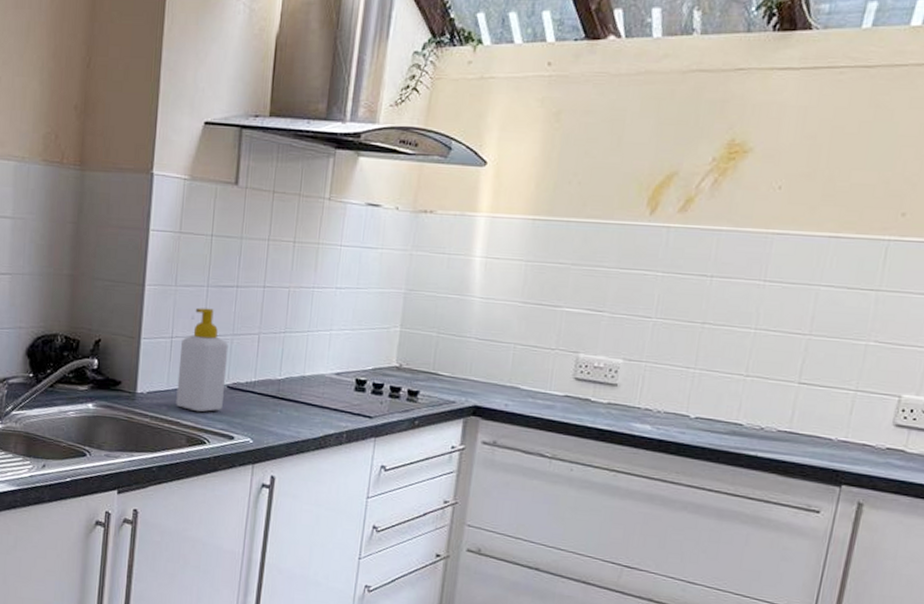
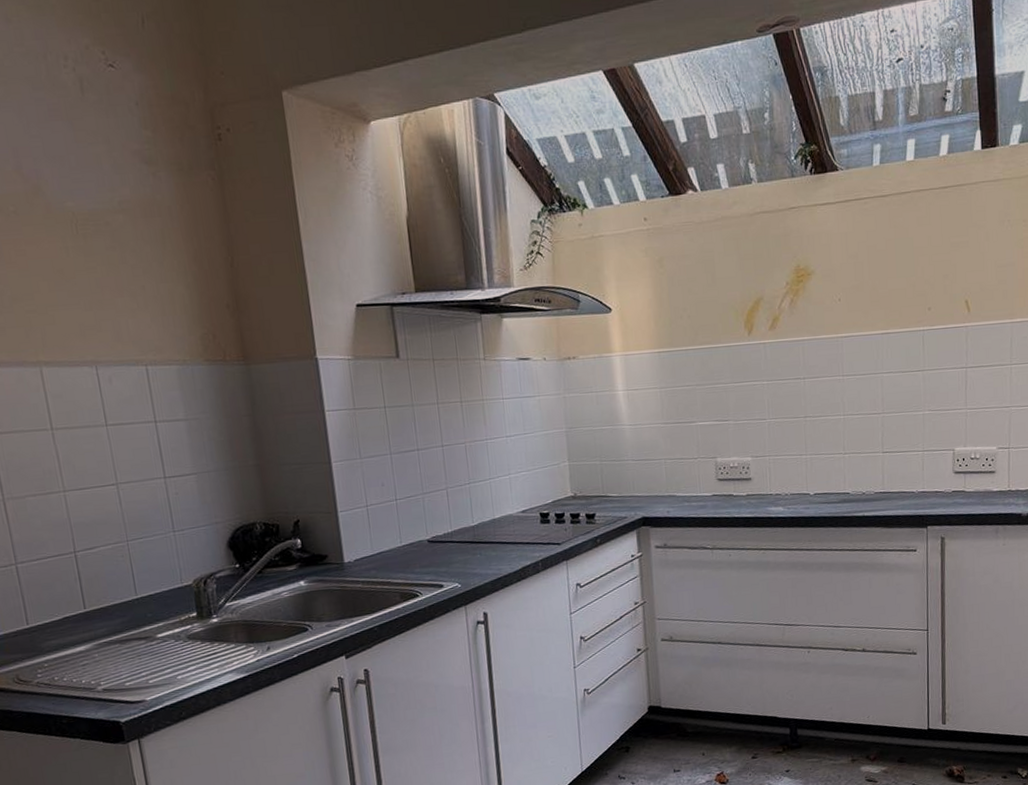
soap bottle: present [176,307,229,413] -> none [377,473,427,569]

